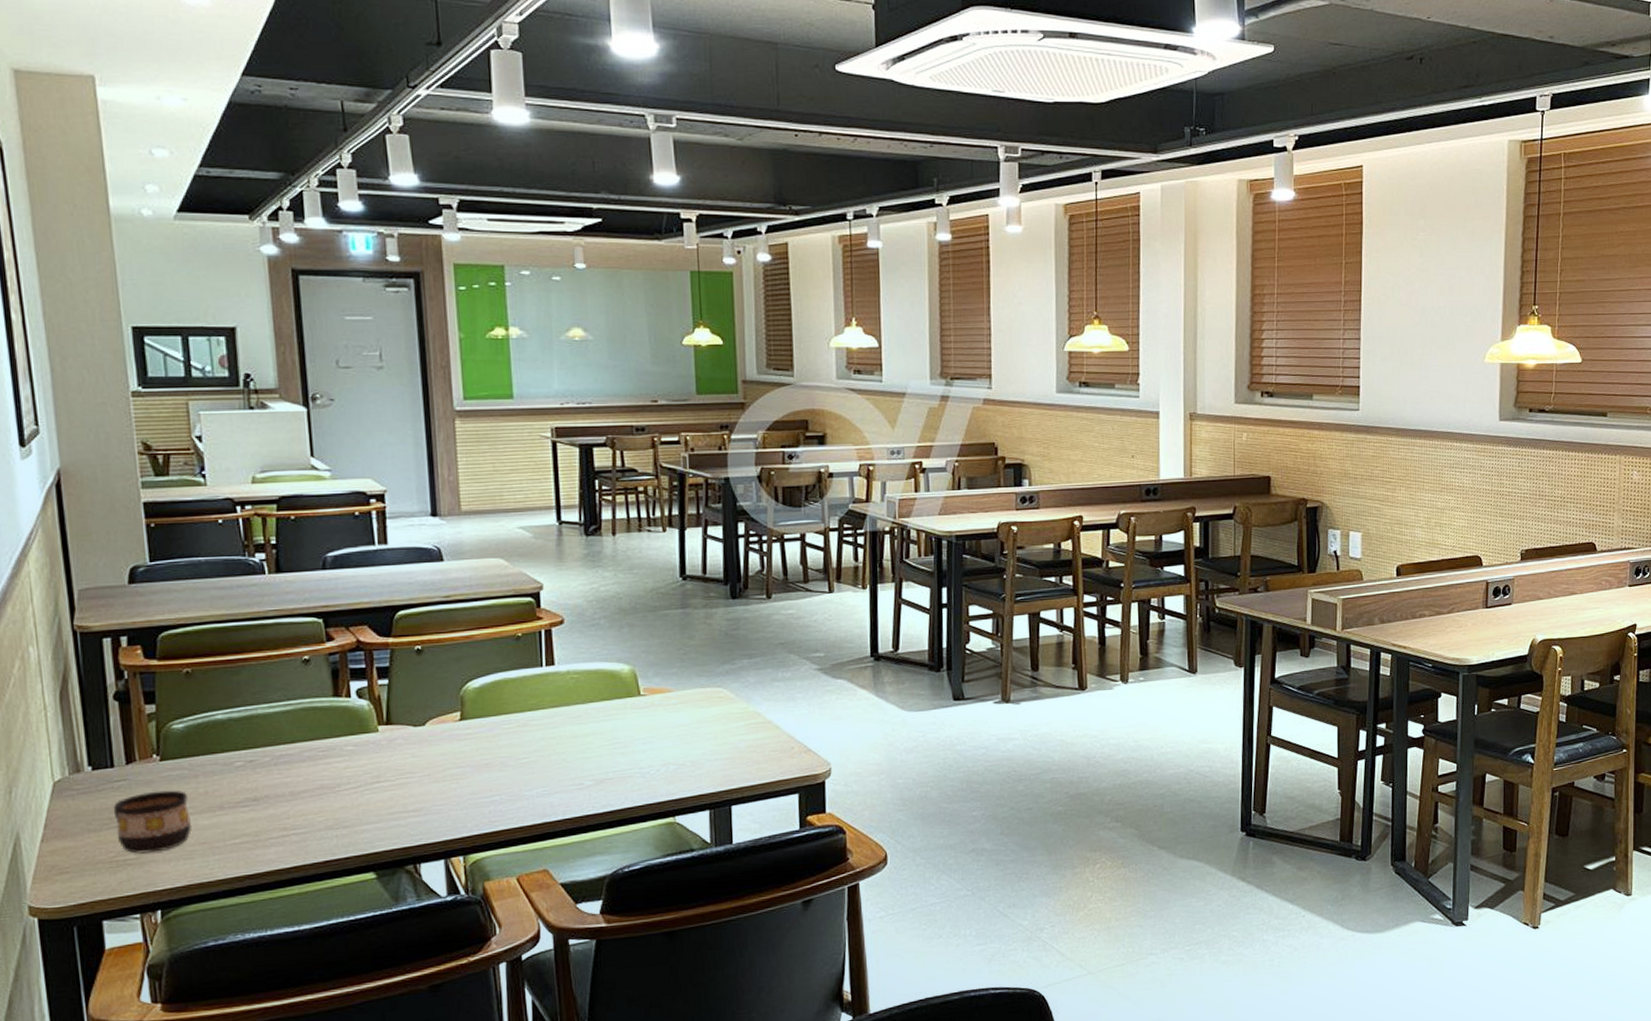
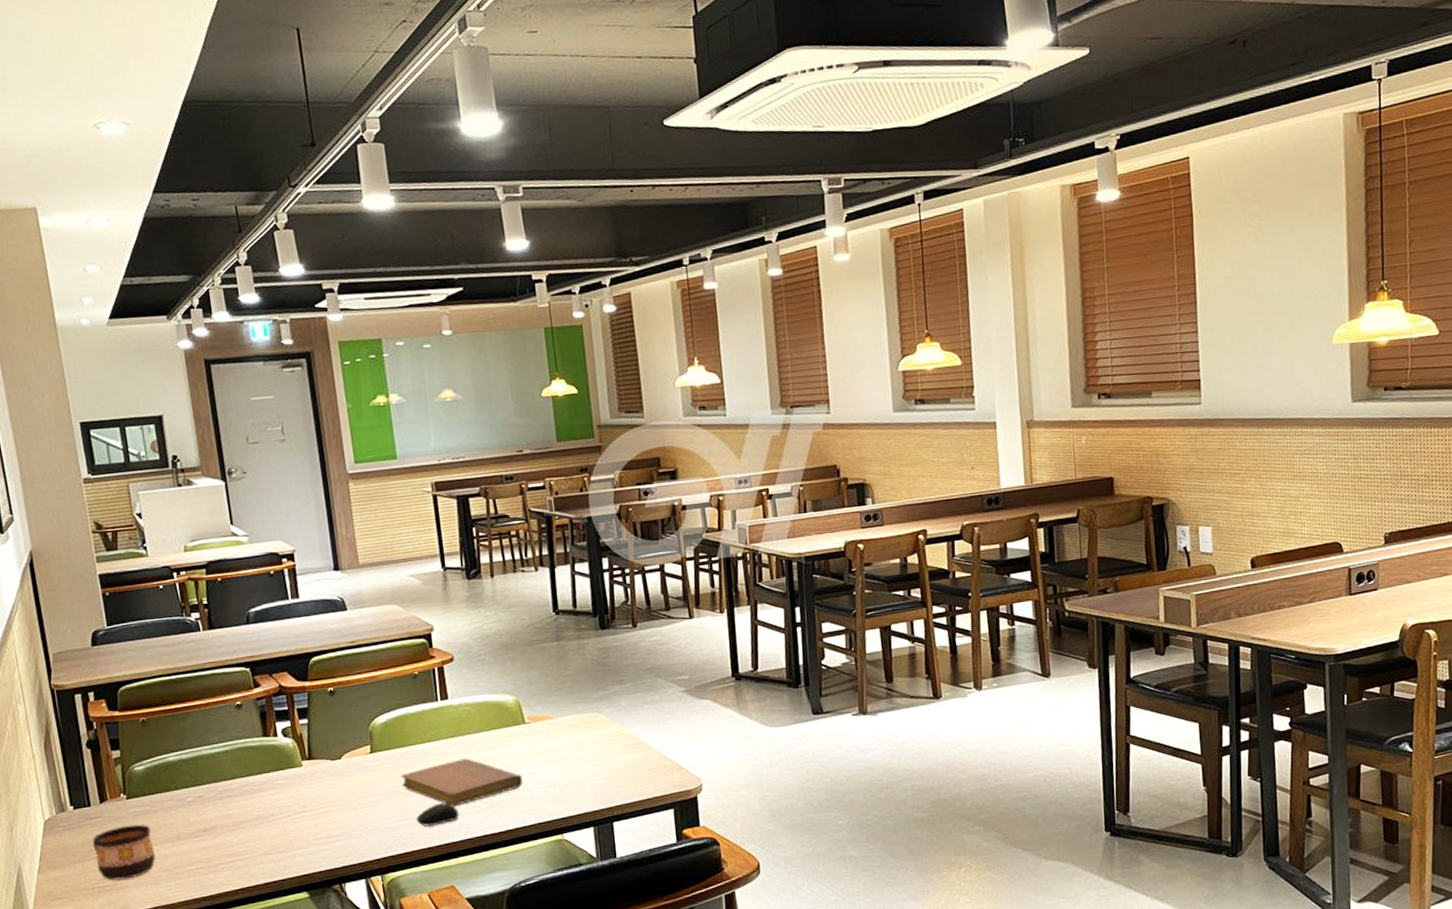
notebook: none [494,730,633,783] -> present [401,758,523,806]
computer mouse: none [509,778,559,804] -> present [416,802,459,827]

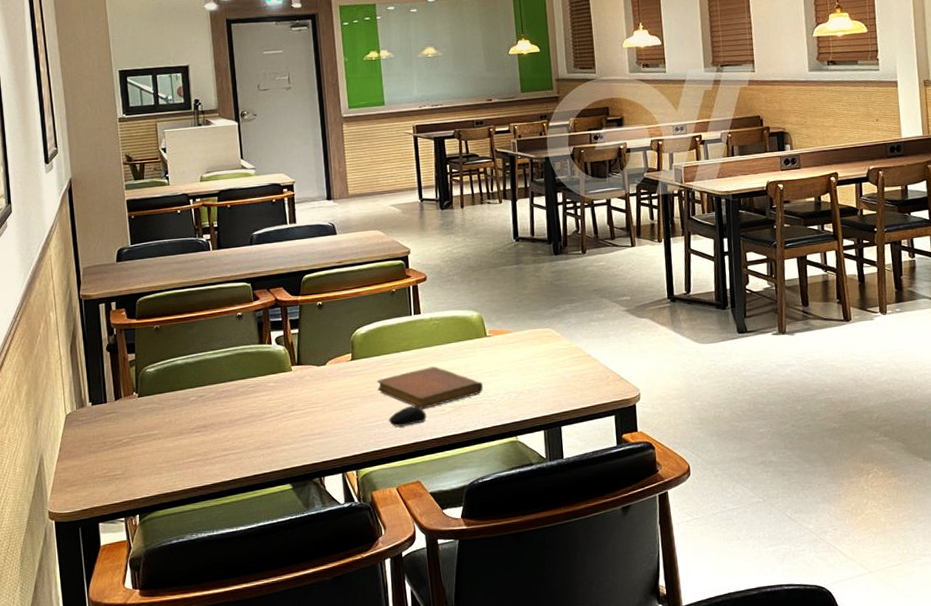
cup: present [92,824,156,881] -> none [106,420,160,470]

